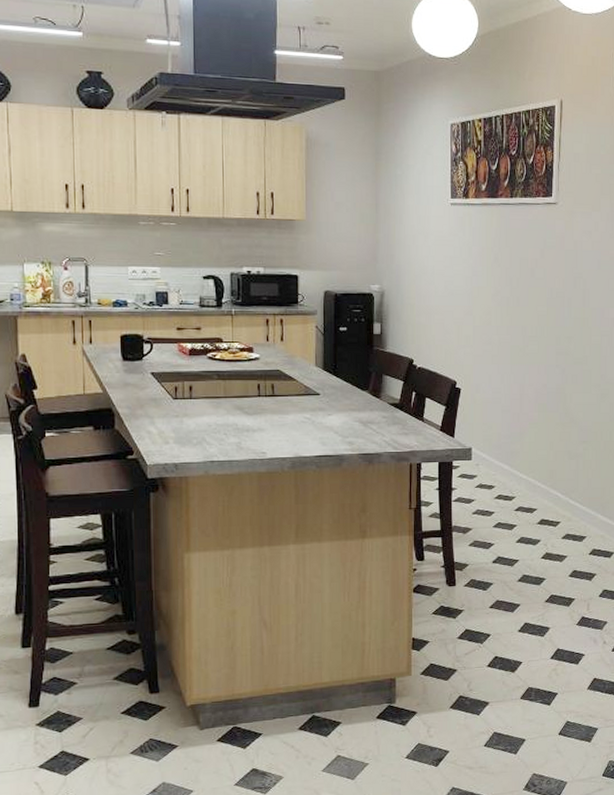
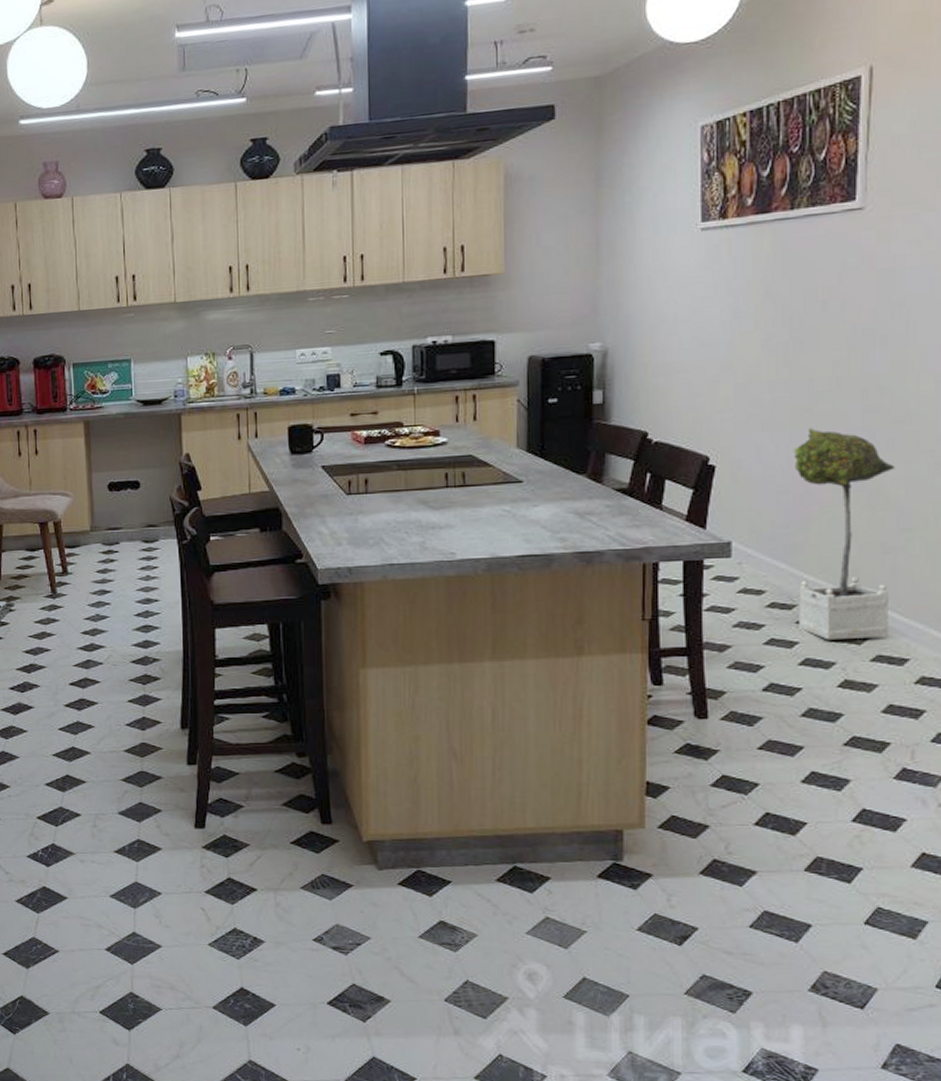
potted tree: none [513,363,577,523] -> present [793,428,896,640]

